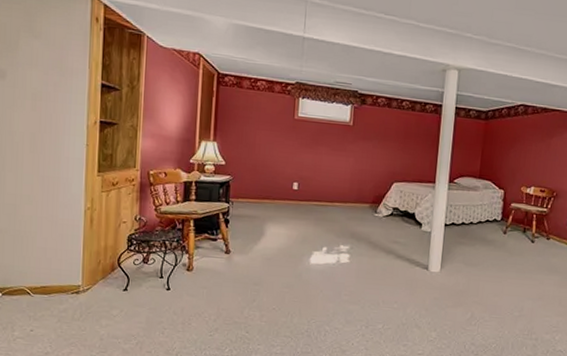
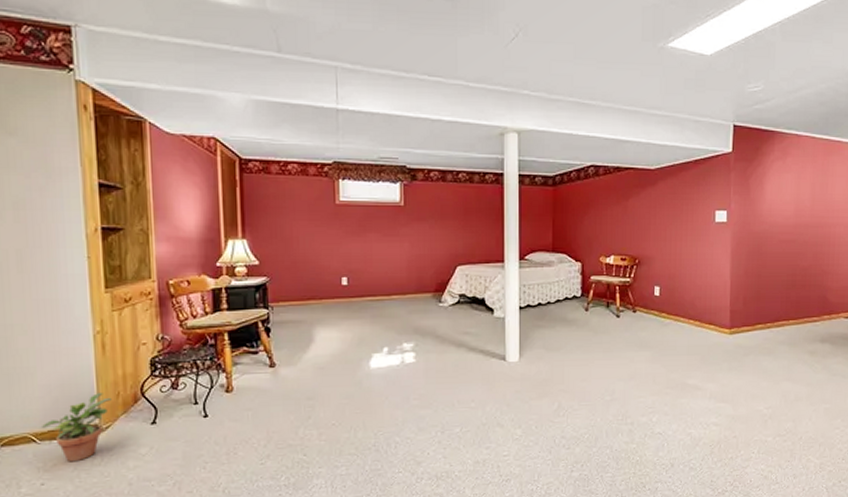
potted plant: none [36,259,94,315] -> present [42,393,112,462]

